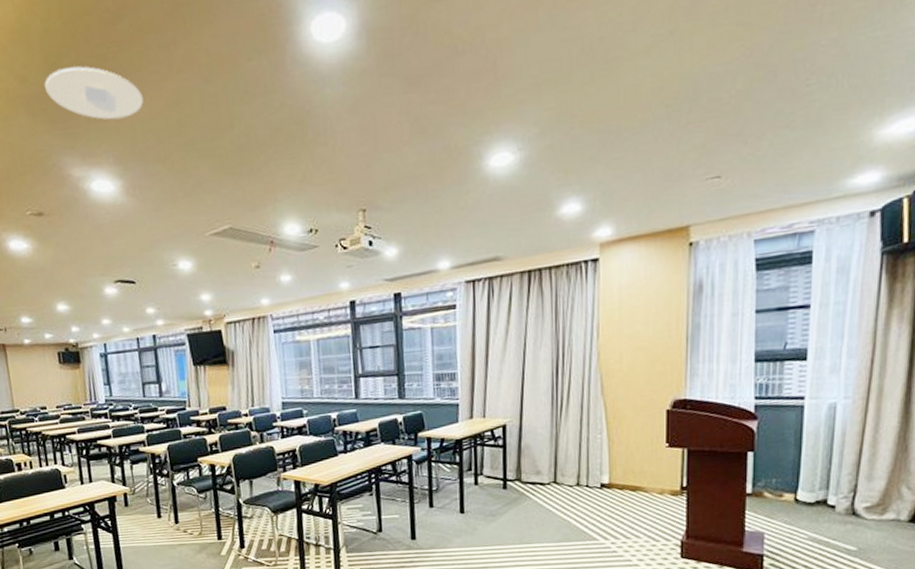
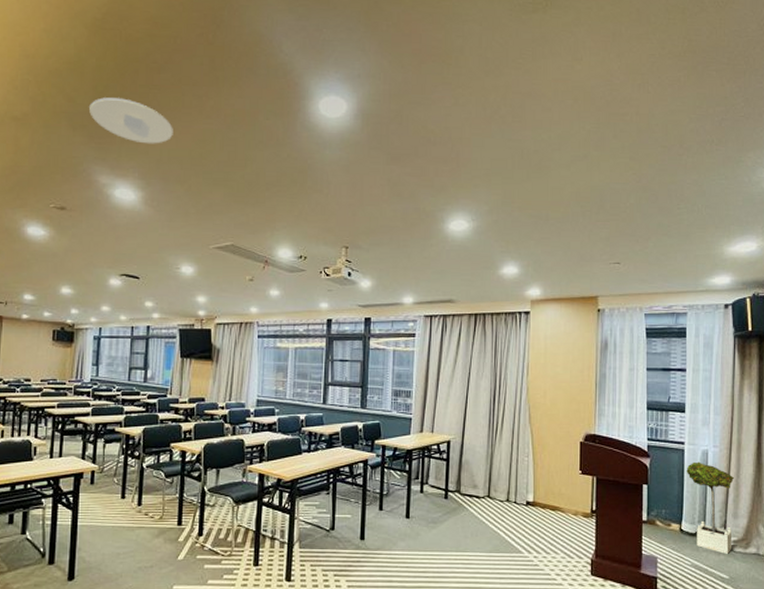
potted tree: none [805,418,872,523] -> present [686,461,735,554]

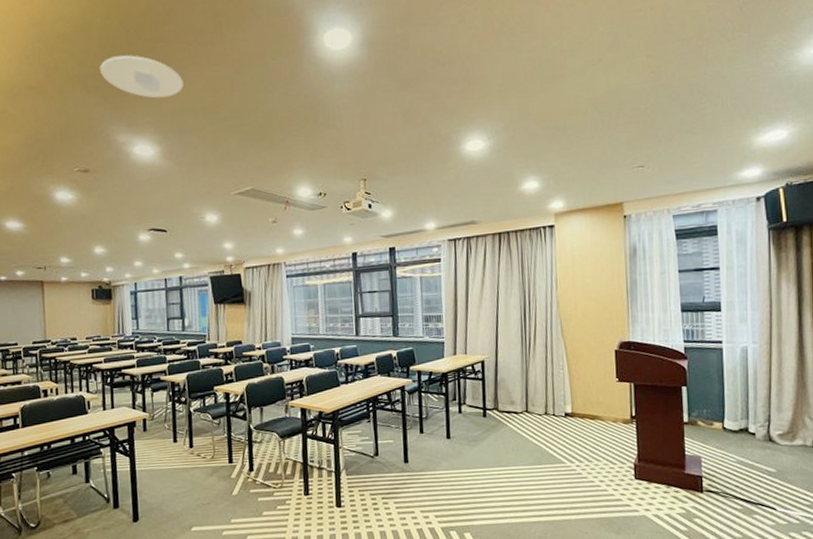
potted tree: present [686,461,735,554] -> none [726,359,778,448]

